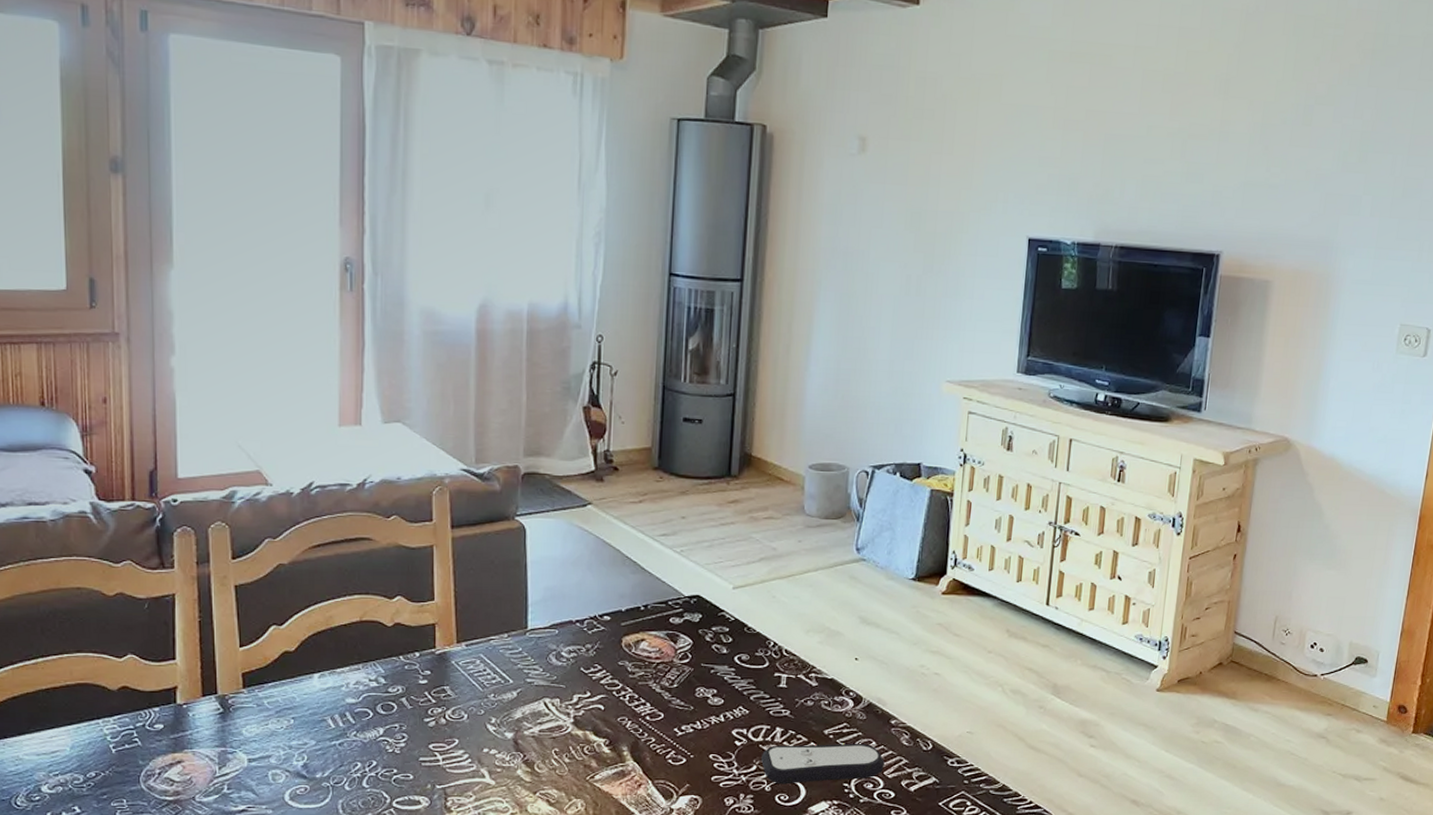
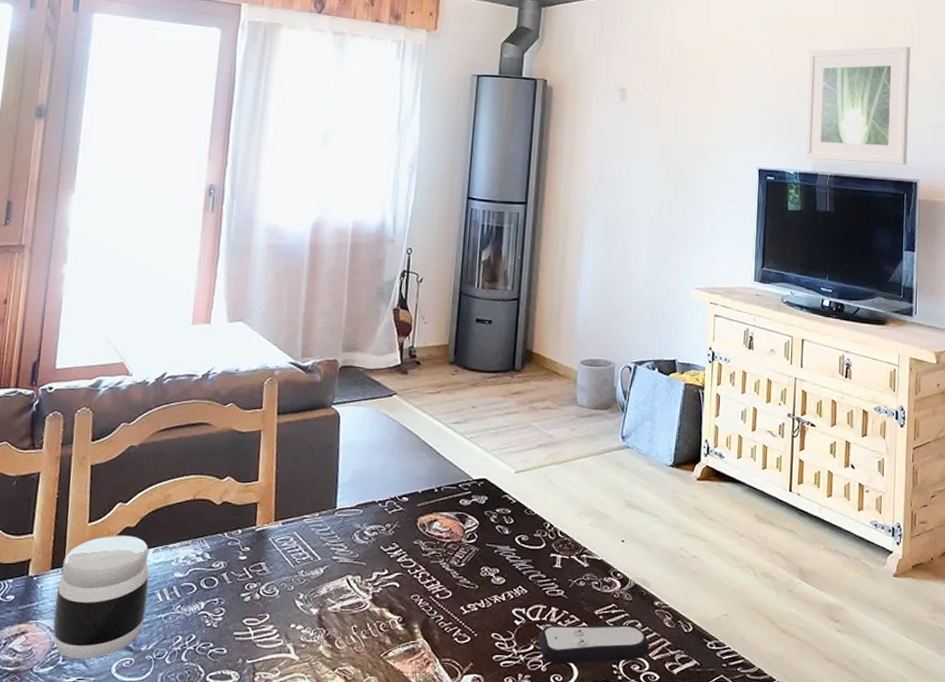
jar: none [211,660,318,788] -> present [53,535,149,660]
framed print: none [1085,83,1226,234] -> present [804,46,910,166]

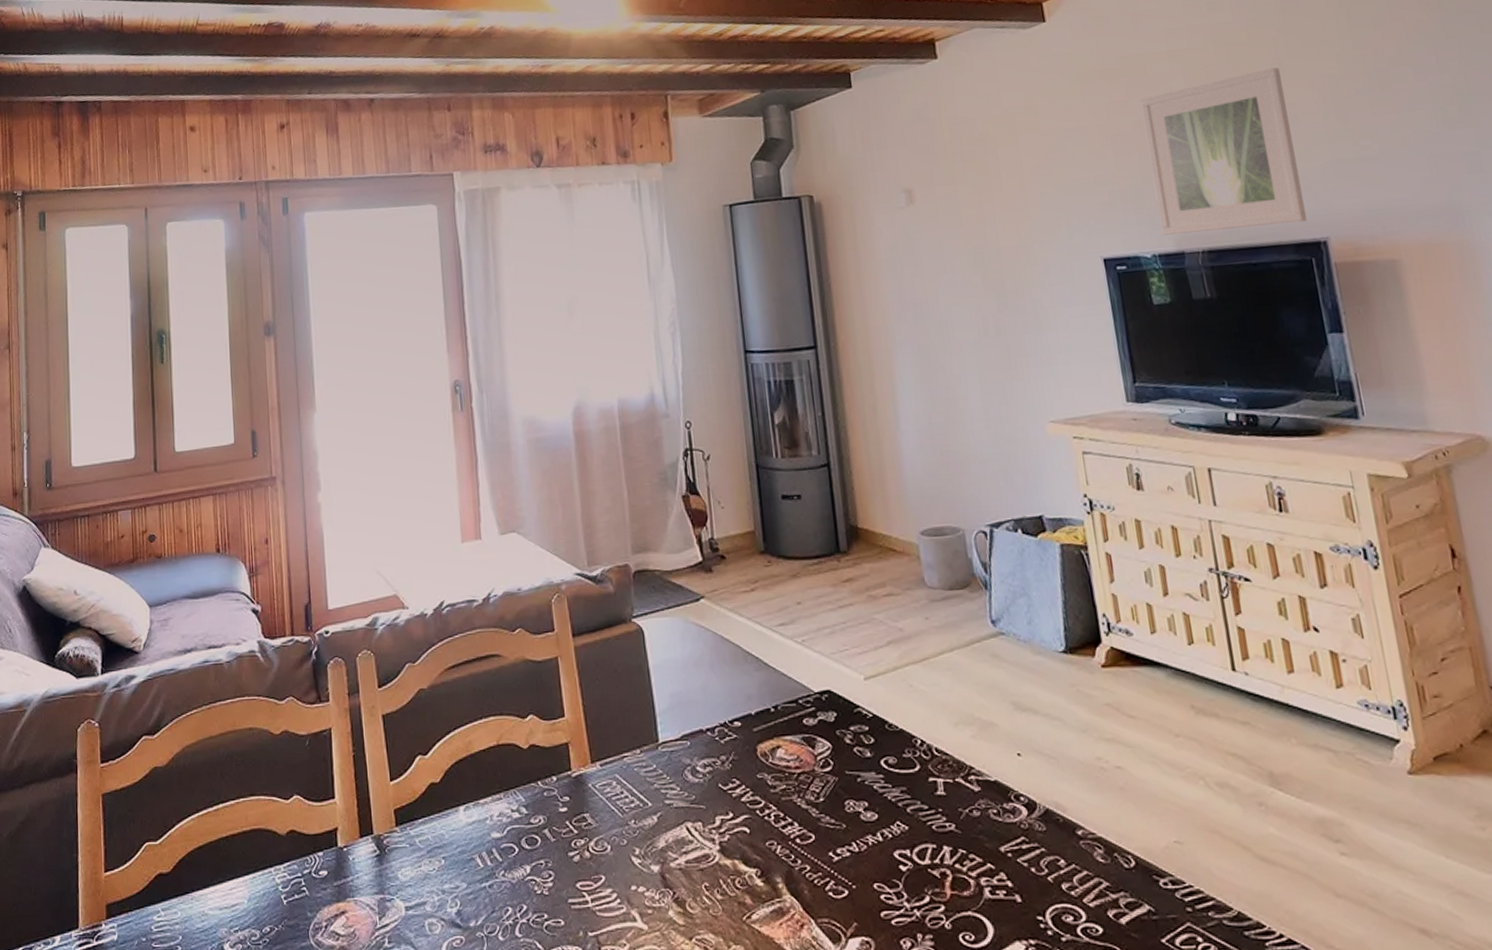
jar: present [53,535,149,660] -> none [369,792,468,941]
remote control: present [538,624,650,665] -> none [933,862,1082,920]

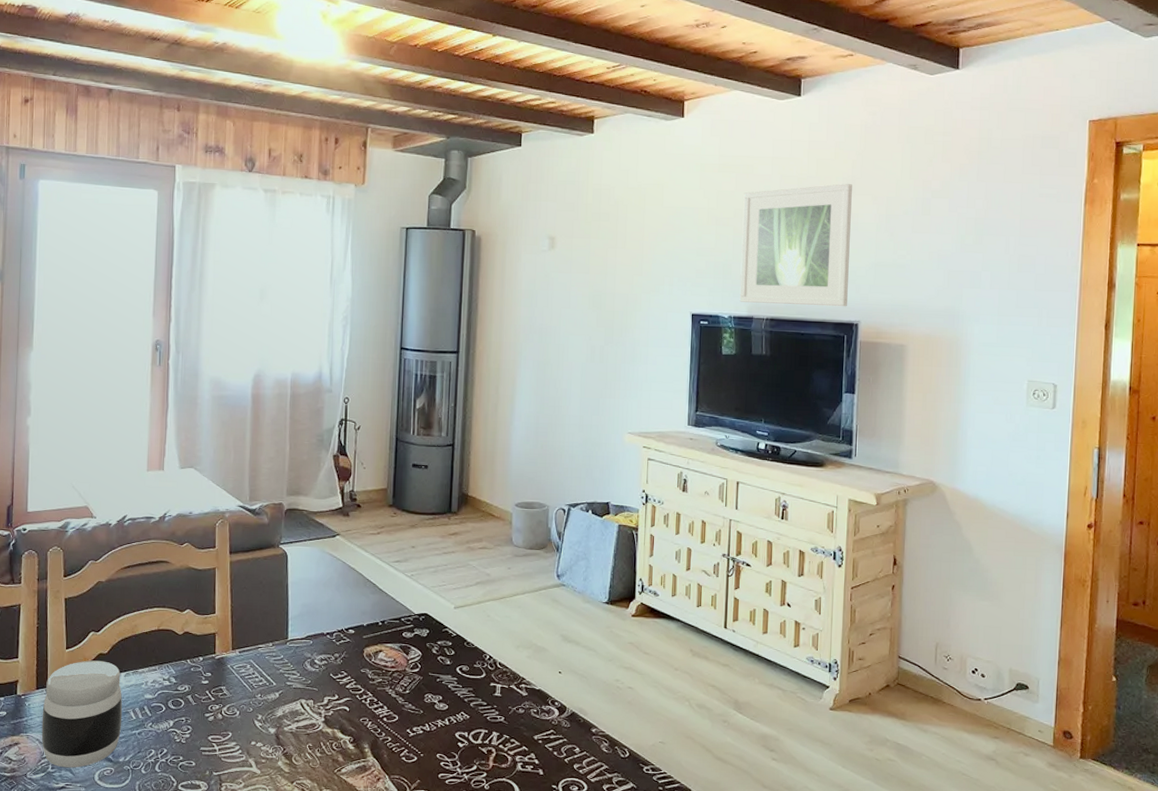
jar: none [369,792,468,941] -> present [41,660,123,768]

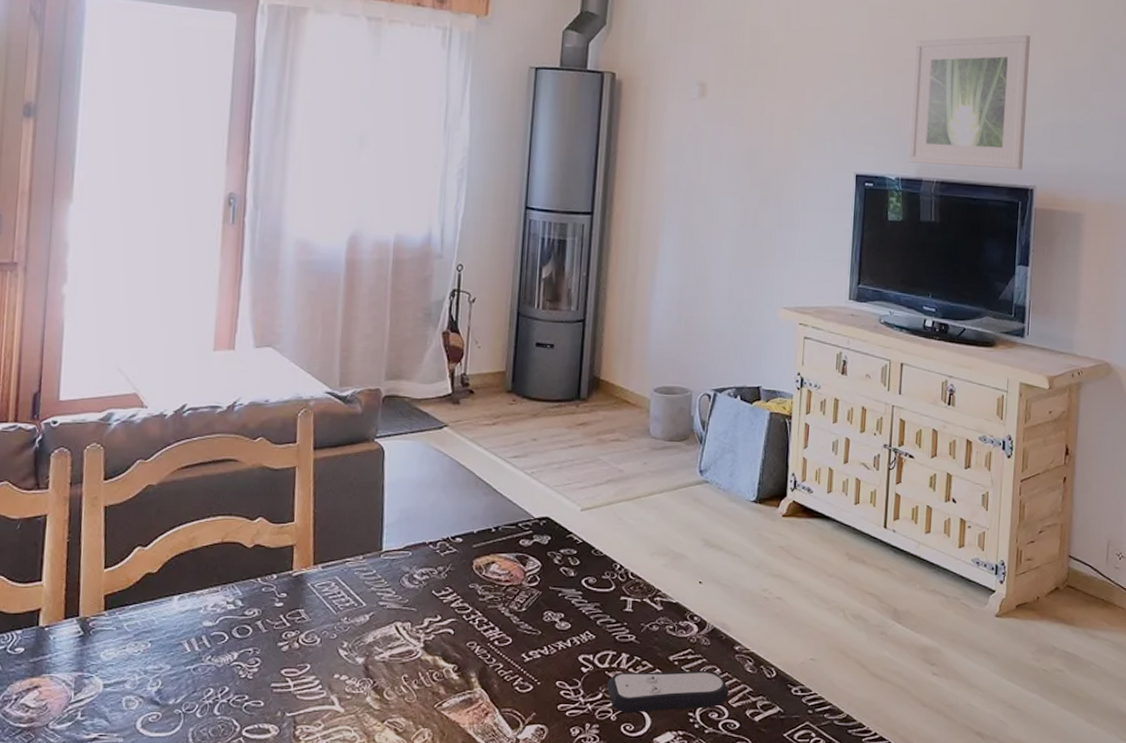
jar: present [41,660,123,768] -> none [69,582,175,715]
remote control: none [481,747,587,784] -> present [607,670,729,714]

